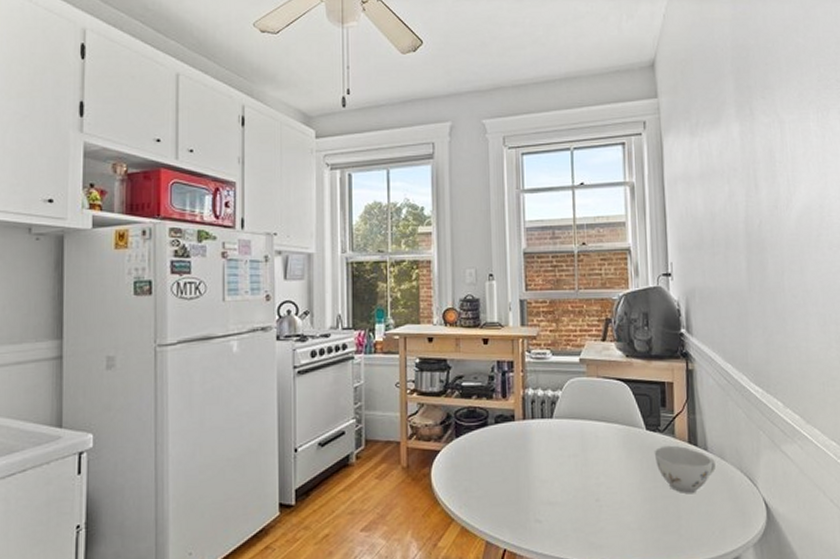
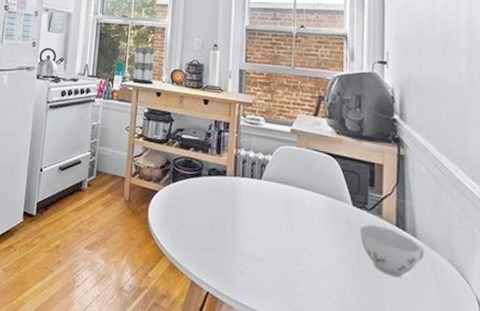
spice rack: none [396,280,422,330] -> present [132,42,155,84]

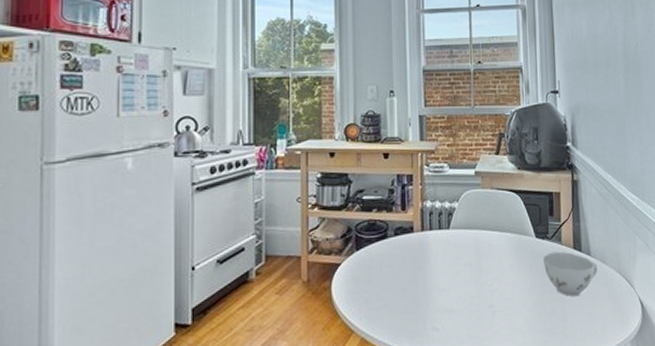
spice rack: present [132,42,155,84] -> none [299,96,324,145]

